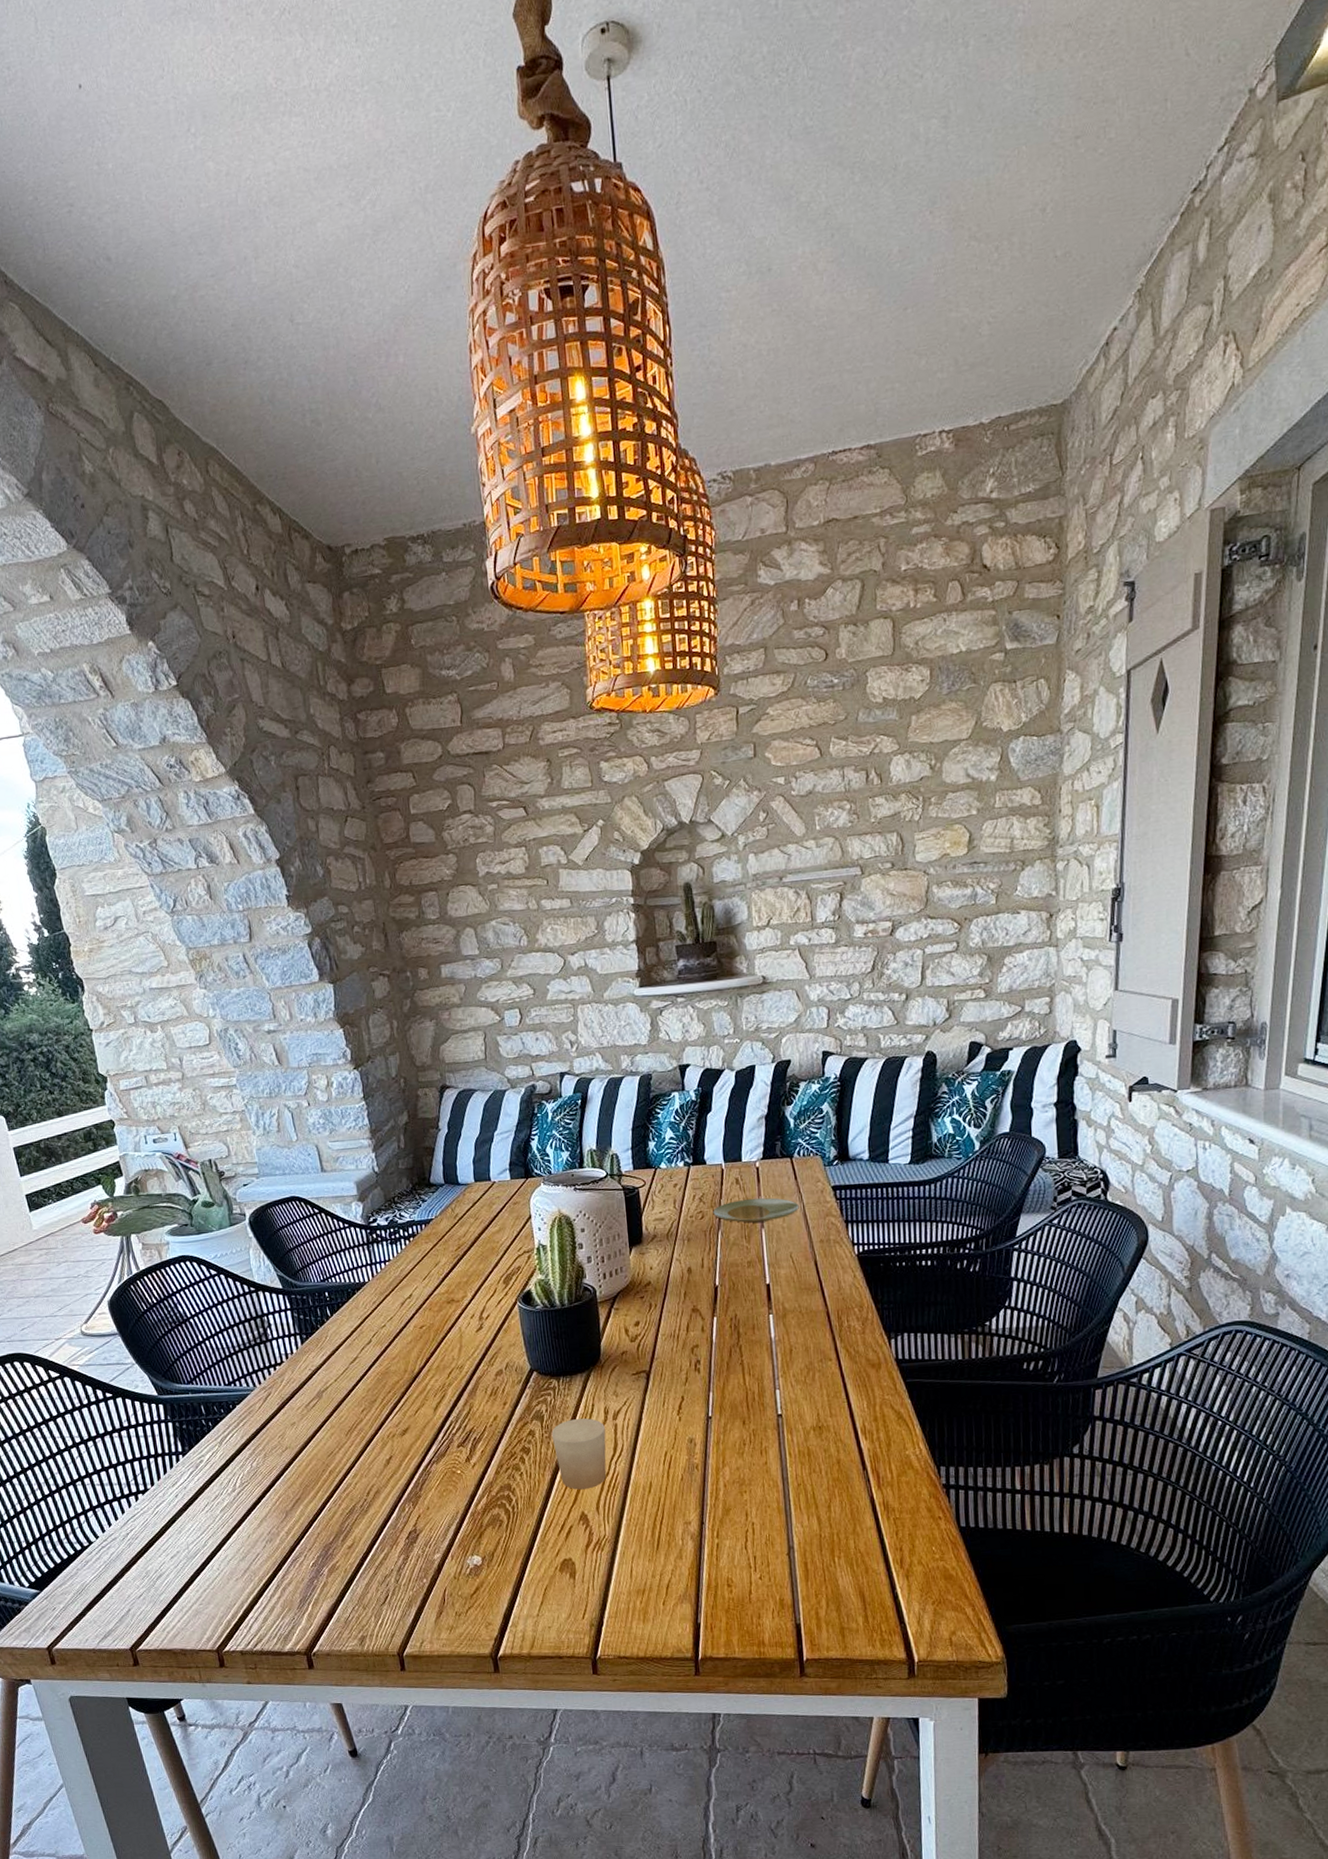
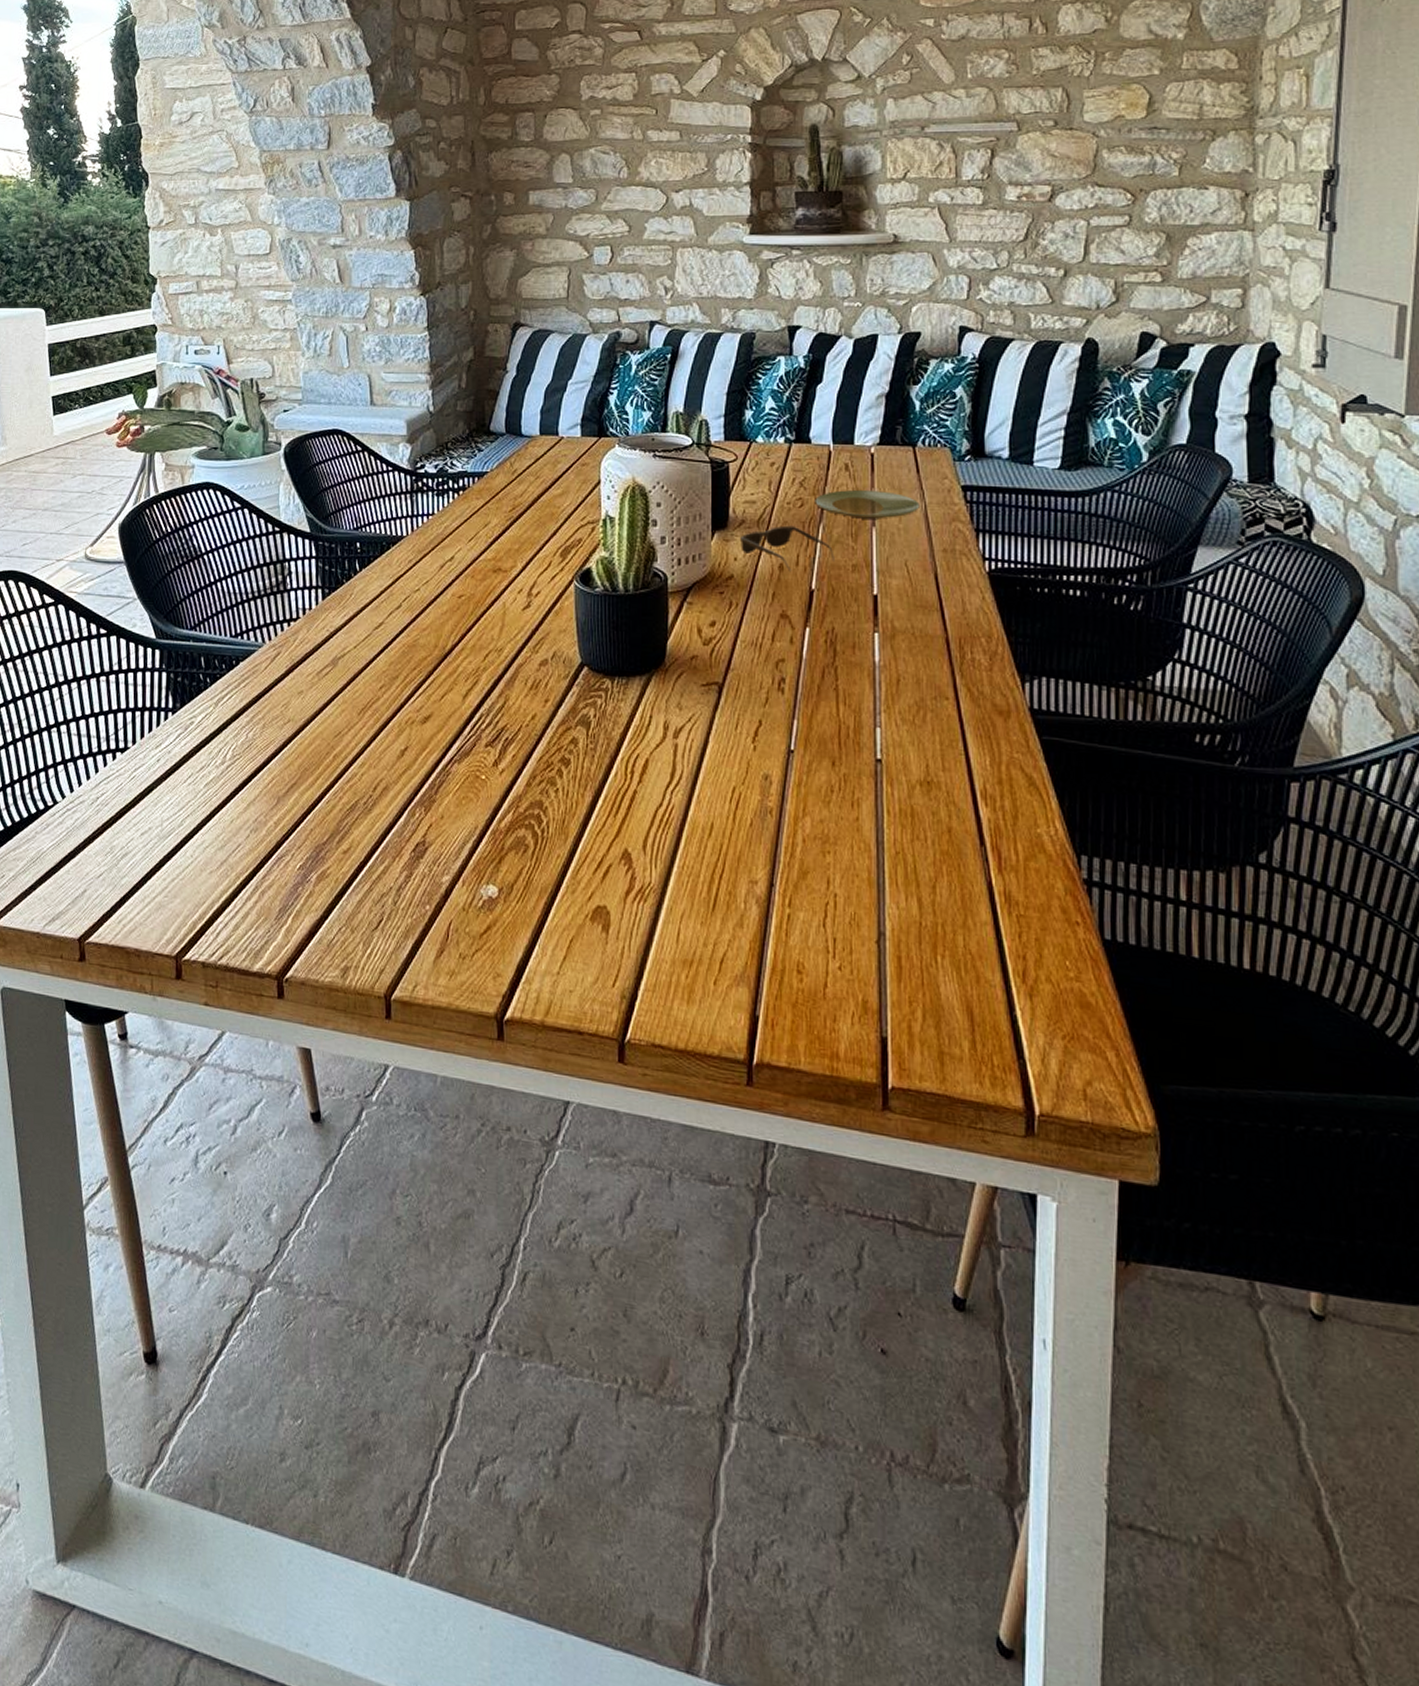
candle: present [551,1418,607,1490] -> none [598,731,663,821]
sunglasses: none [654,1235,733,1274] -> present [741,525,835,573]

